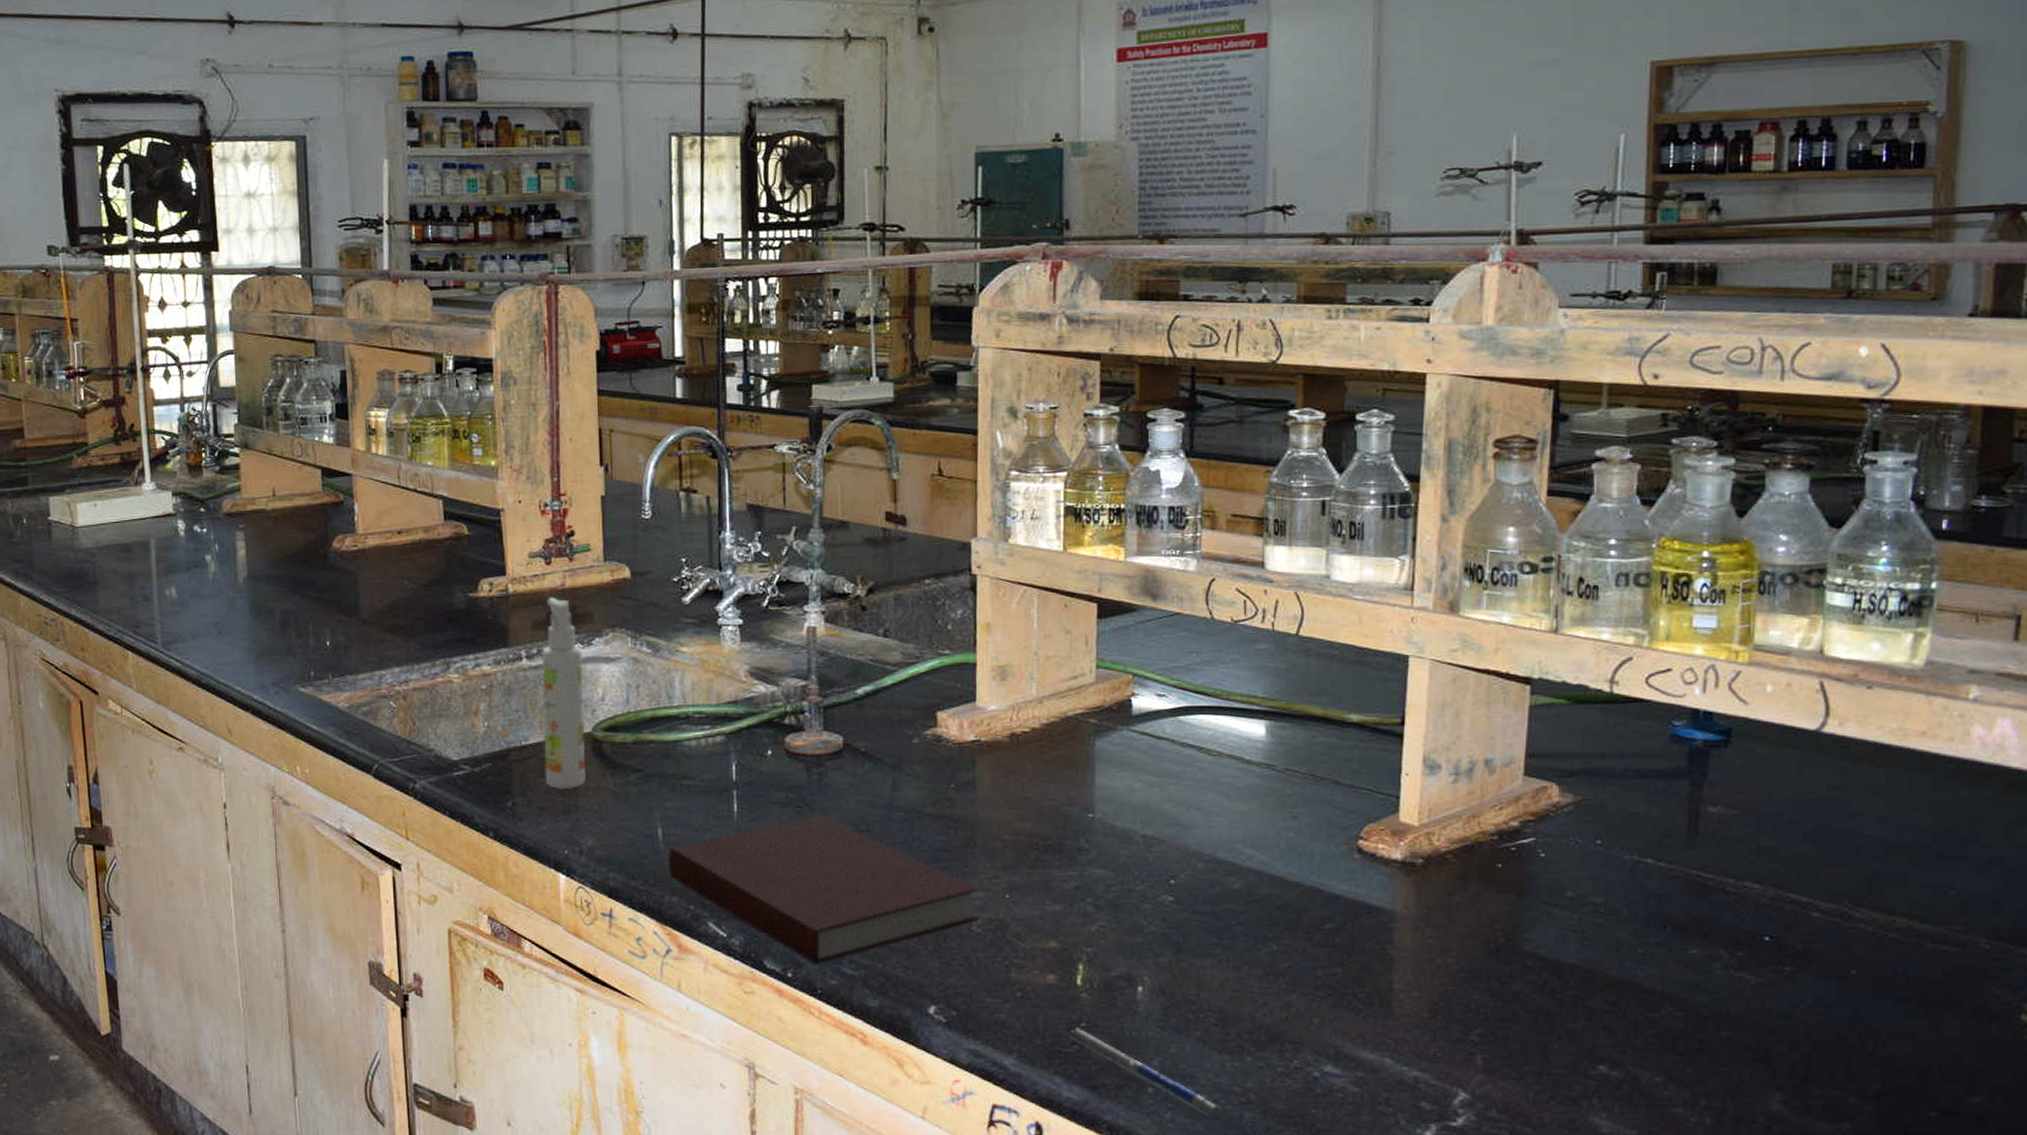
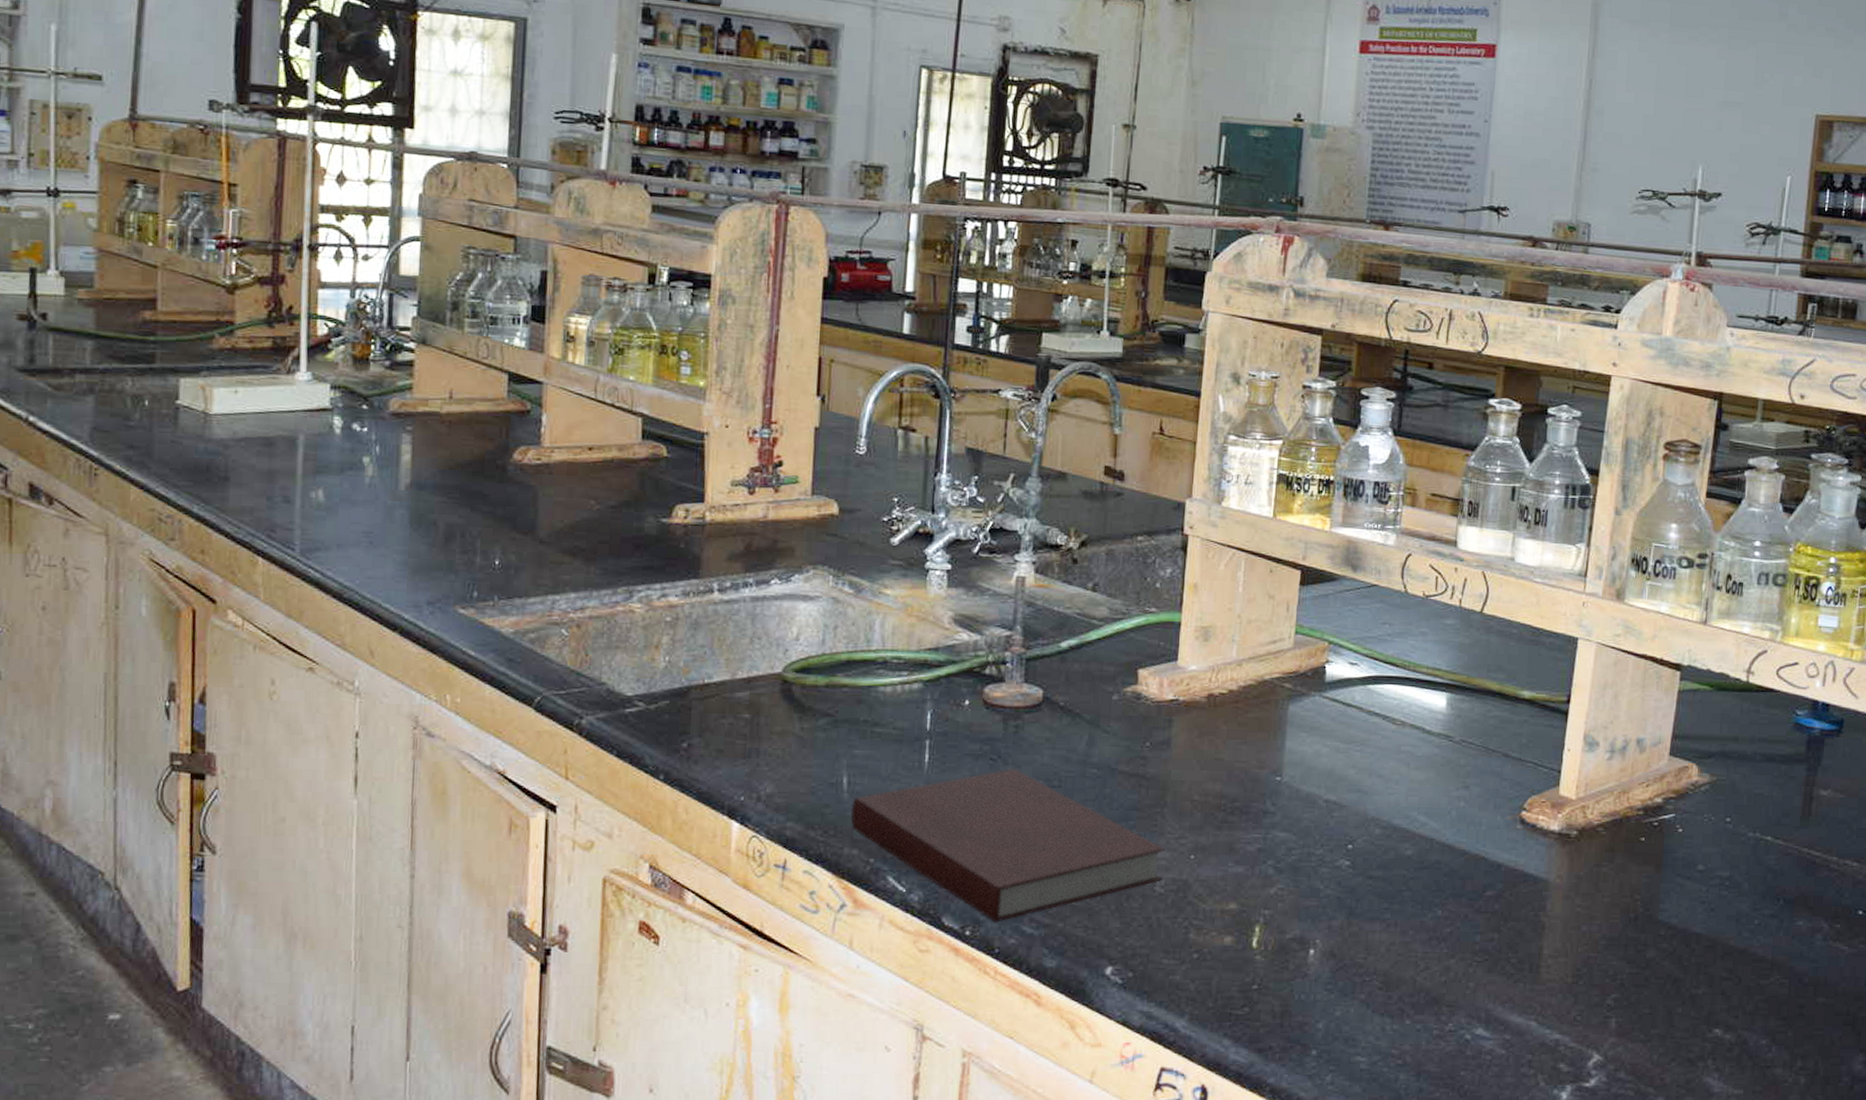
spray bottle: present [541,597,586,790] -> none [726,528,780,732]
pen: present [1069,1028,1222,1115] -> none [1241,990,1379,1077]

